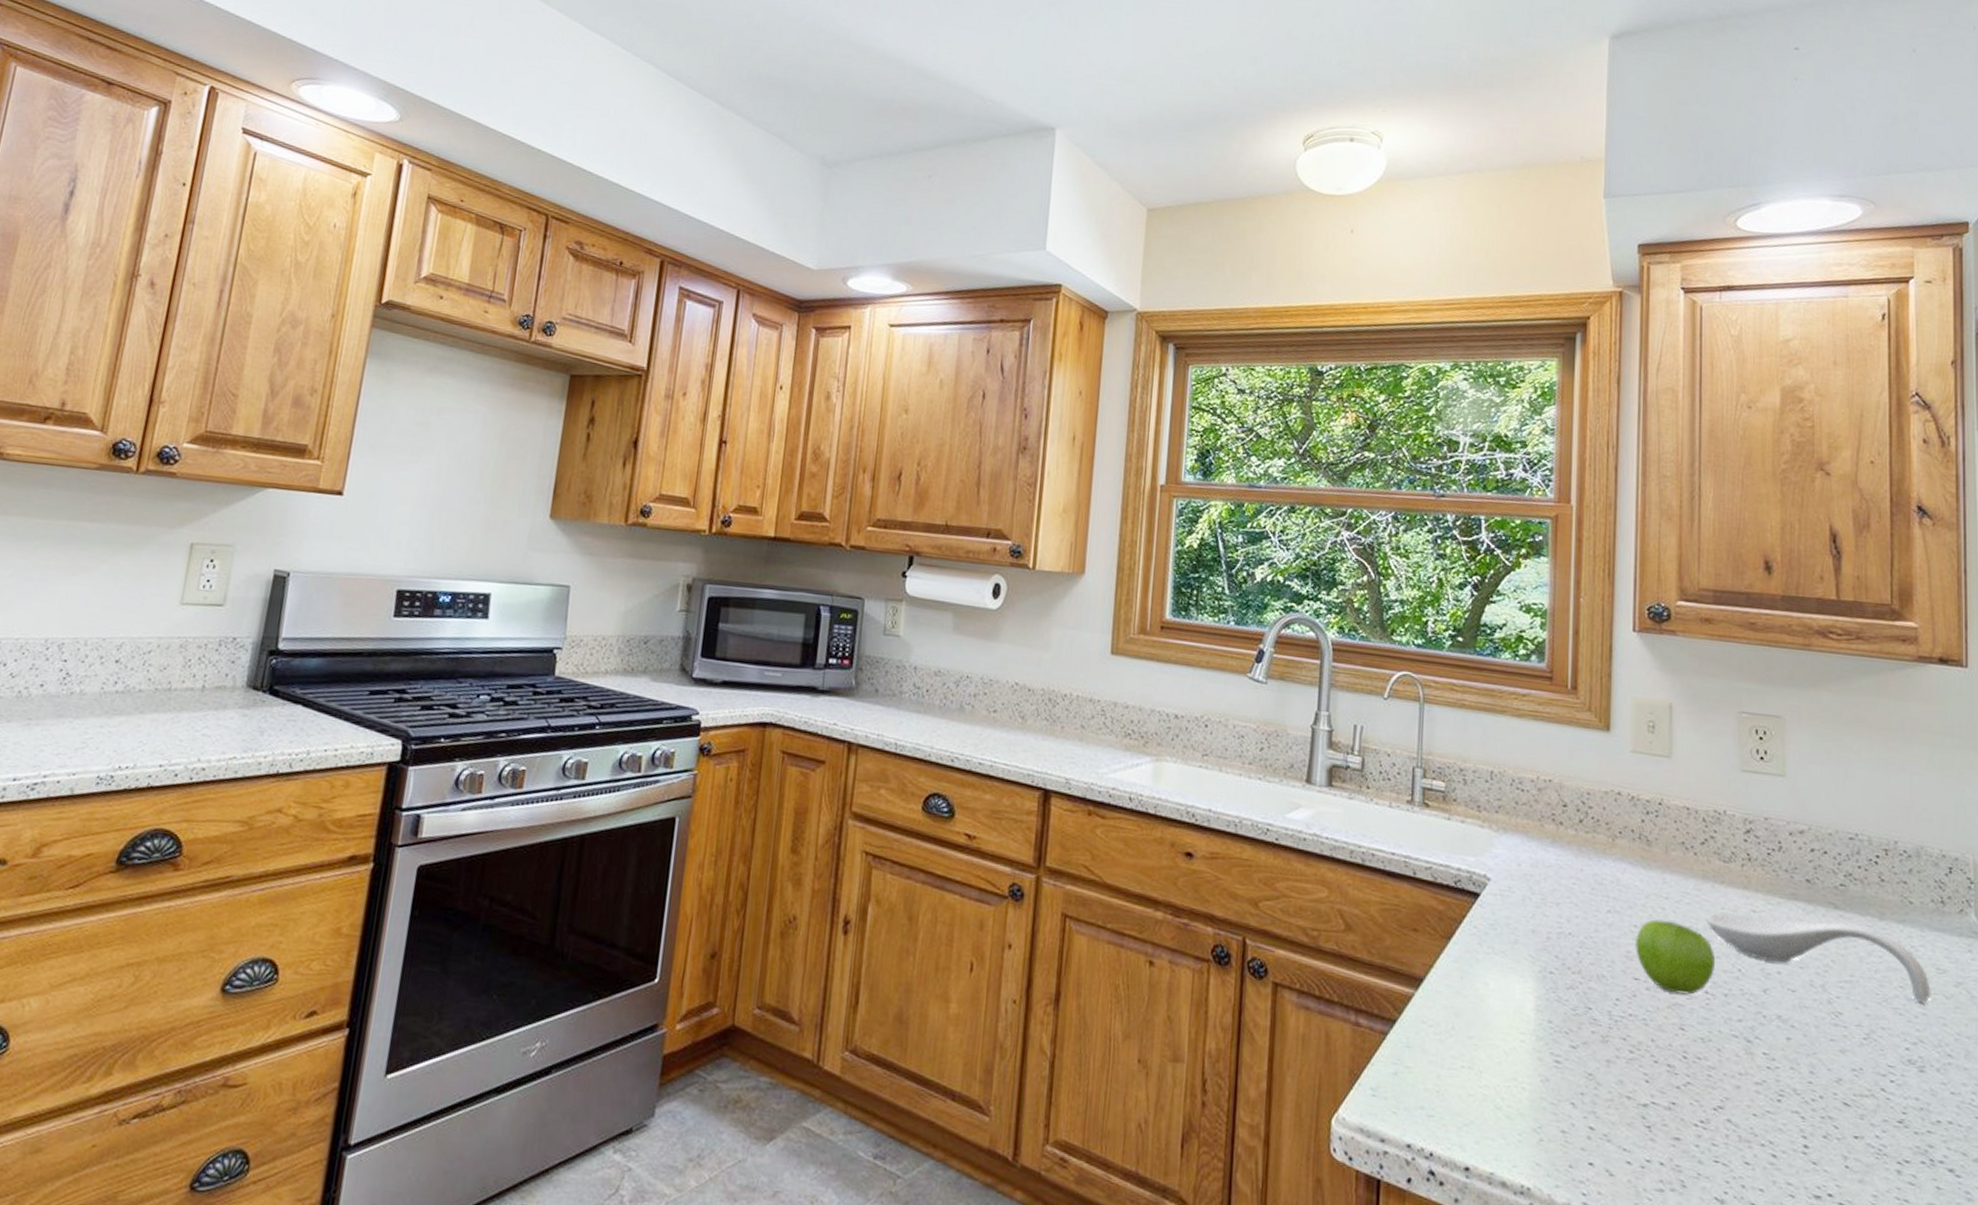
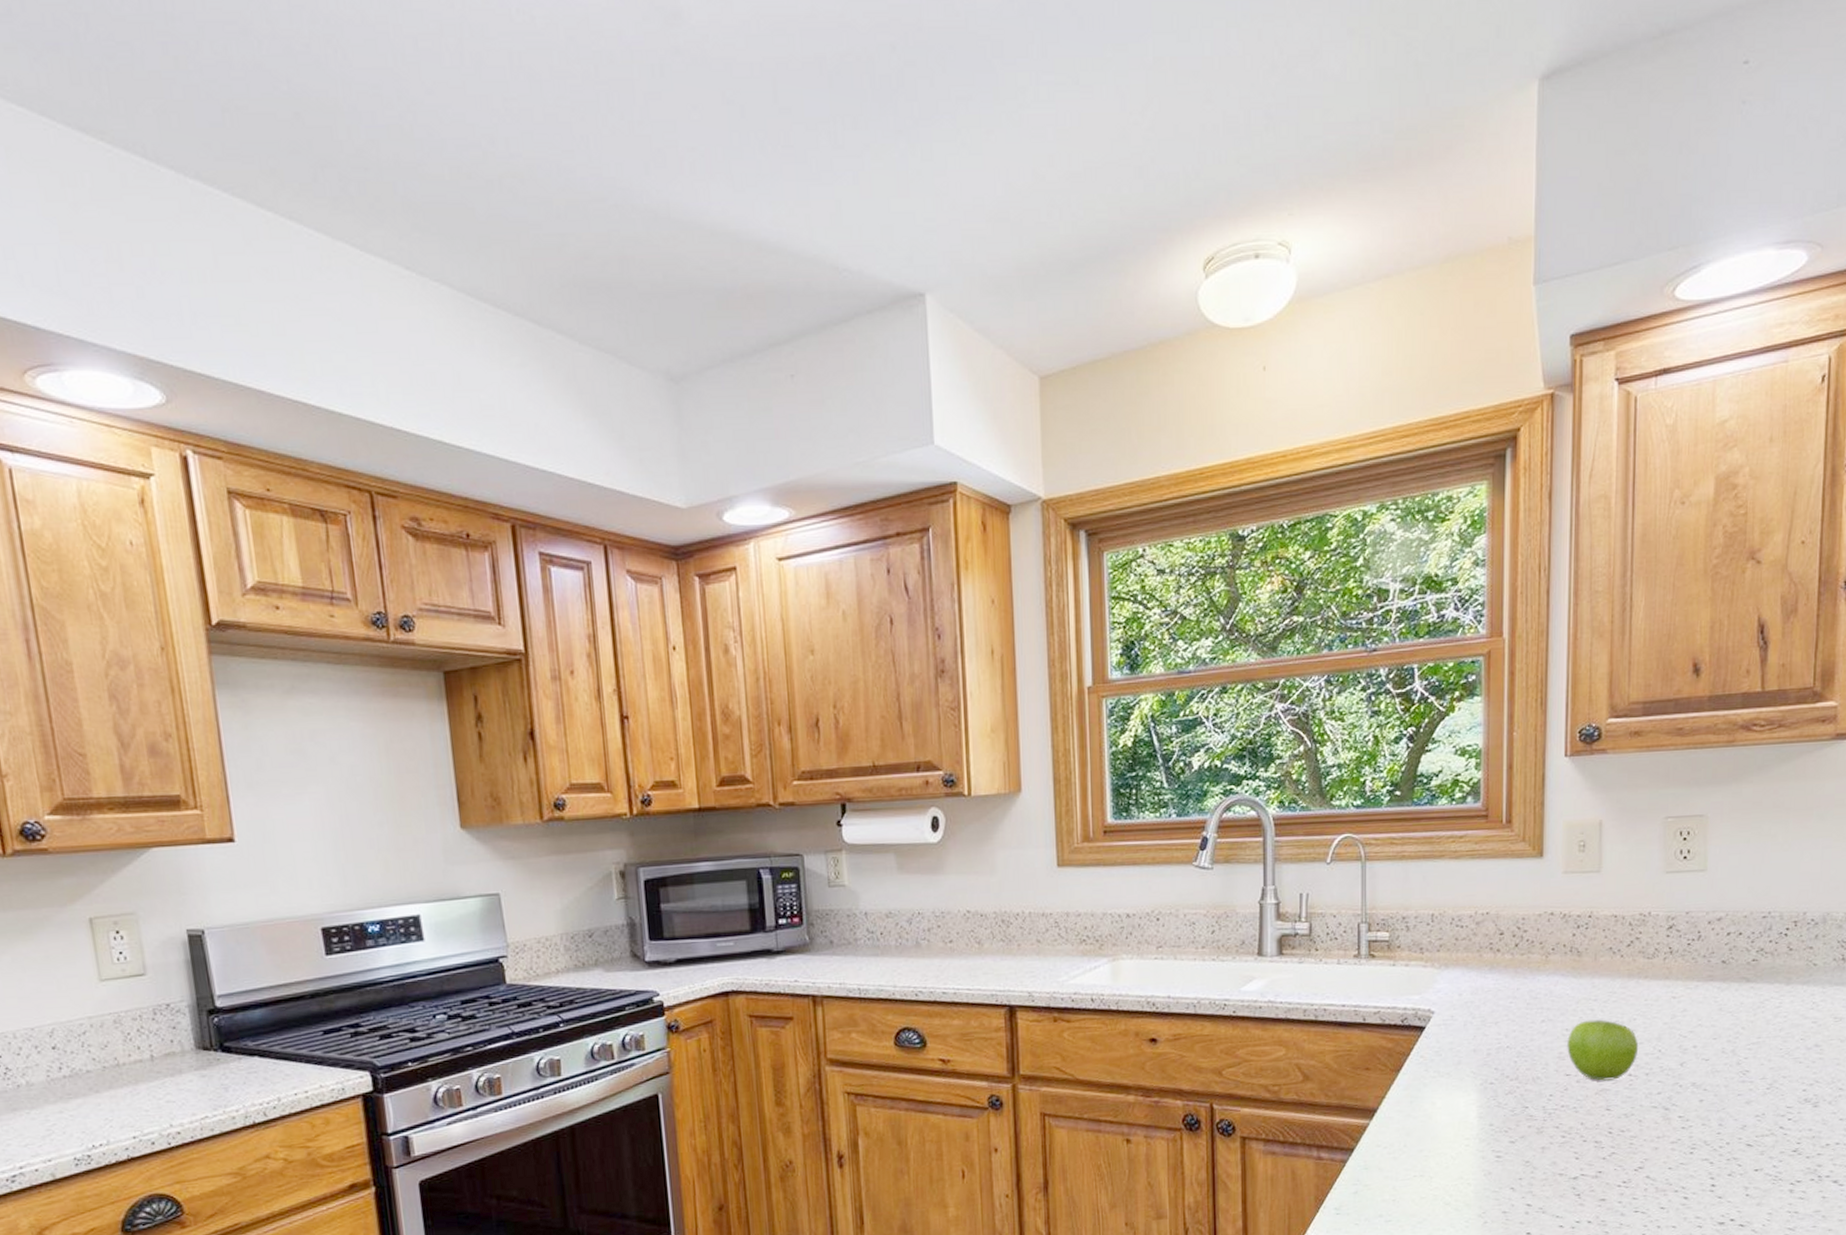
spoon rest: present [1705,912,1931,1004] -> none [1630,992,1828,1050]

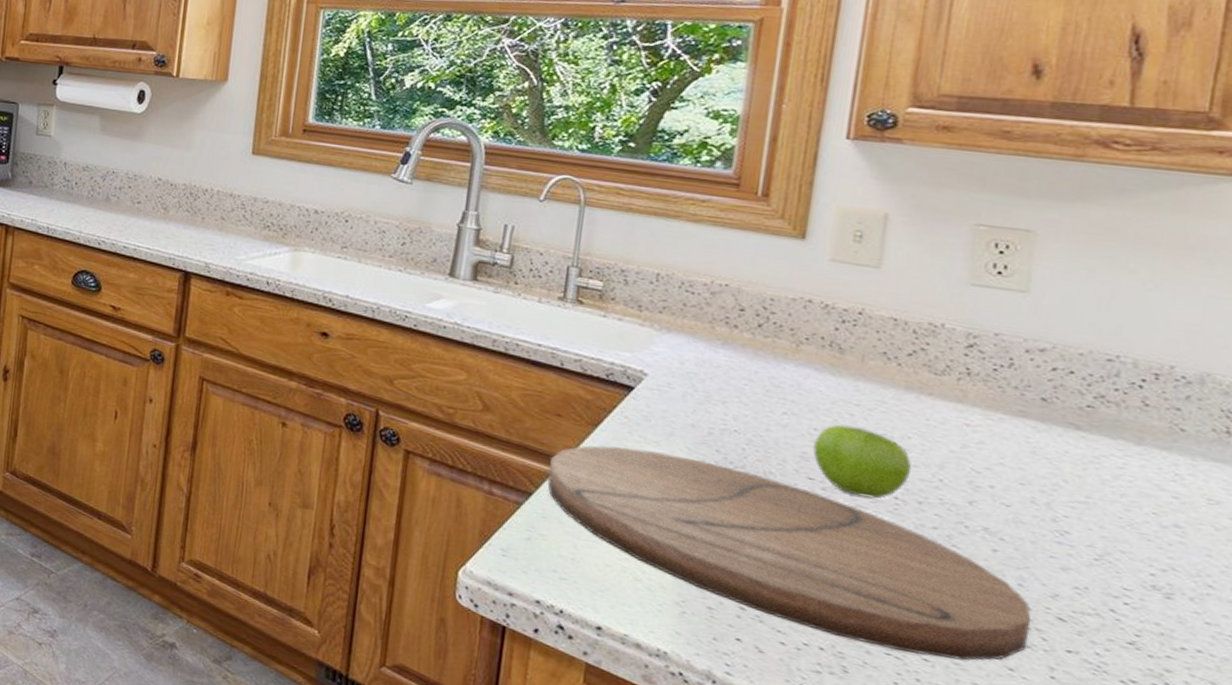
cutting board: none [1365,1080,1730,1207] -> present [547,445,1031,661]

